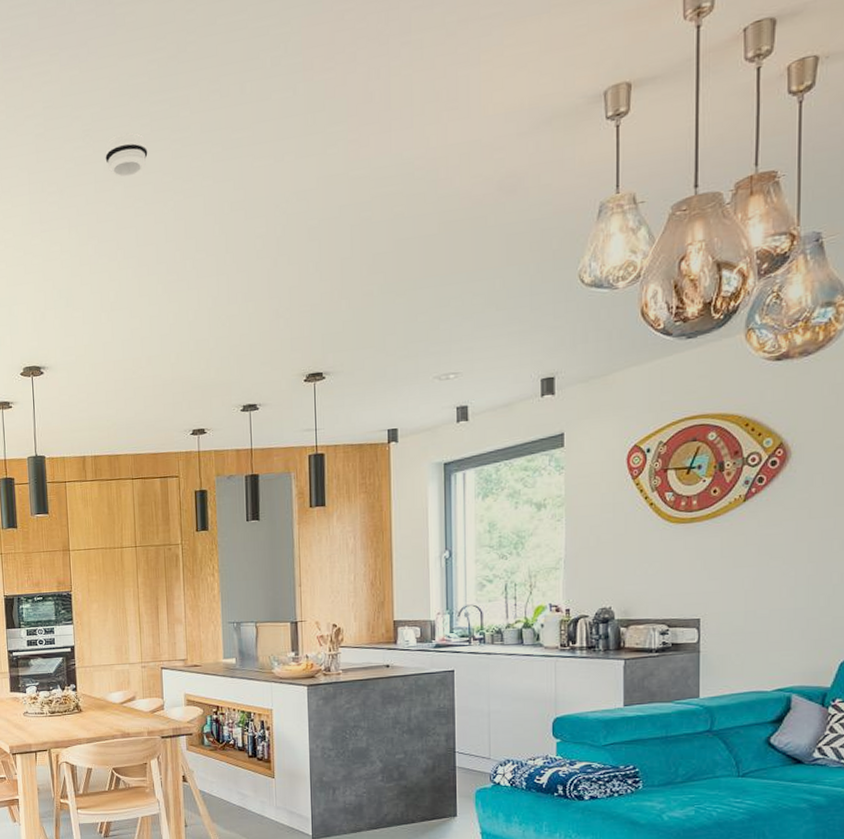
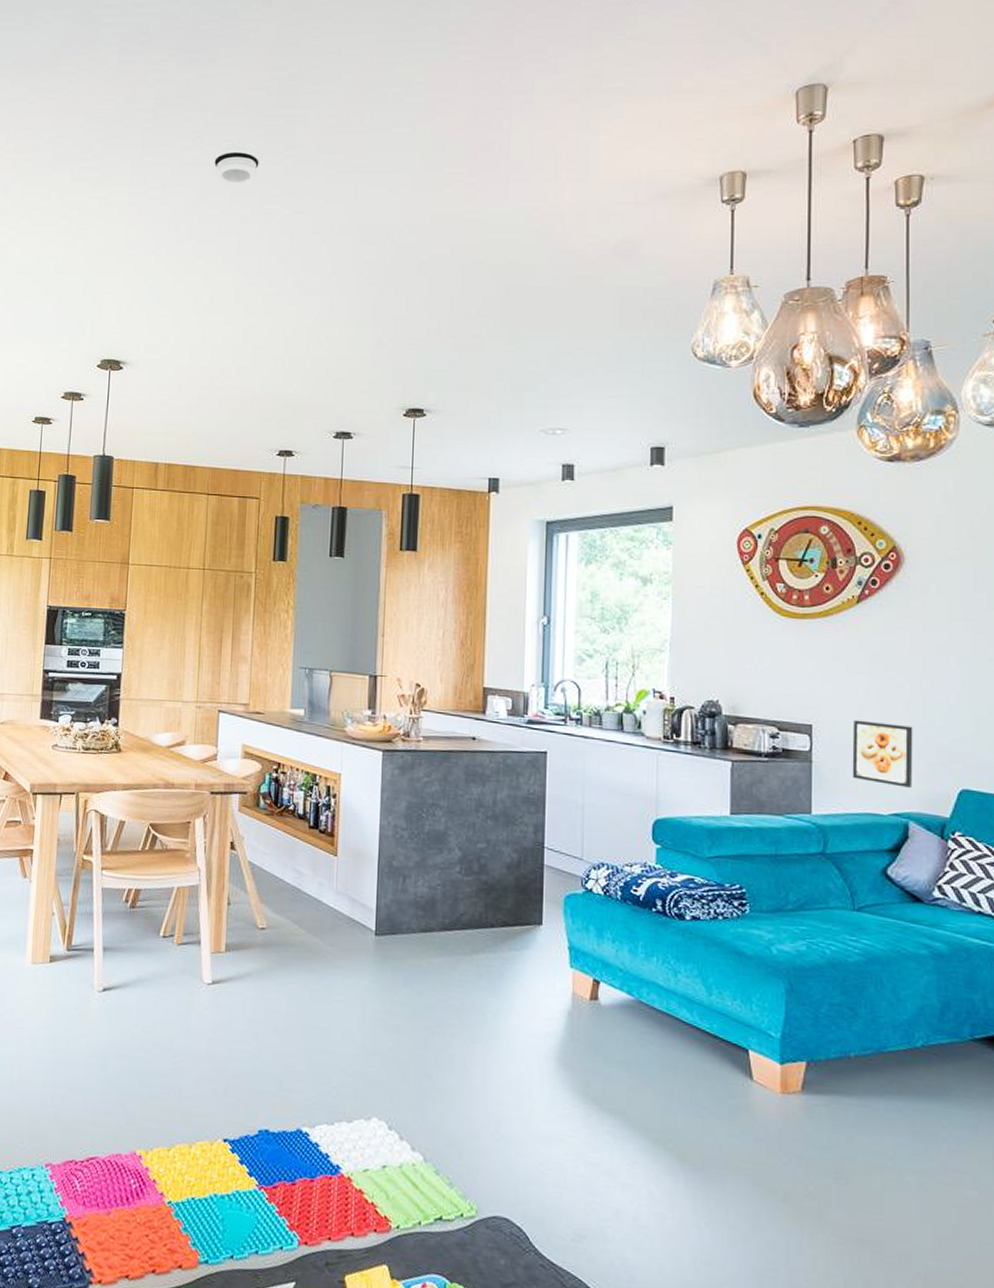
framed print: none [738,609,797,665] -> present [852,720,913,788]

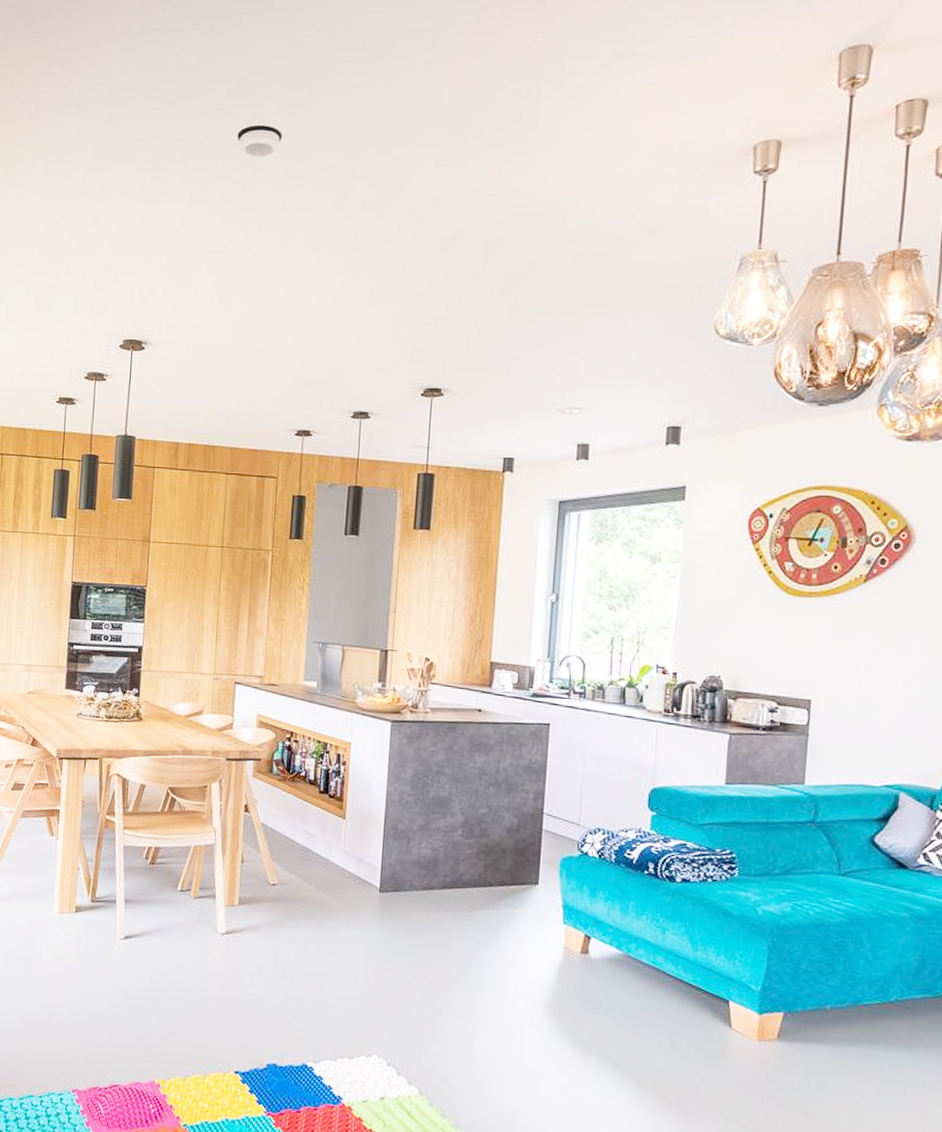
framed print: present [852,720,913,788] -> none [847,695,911,761]

